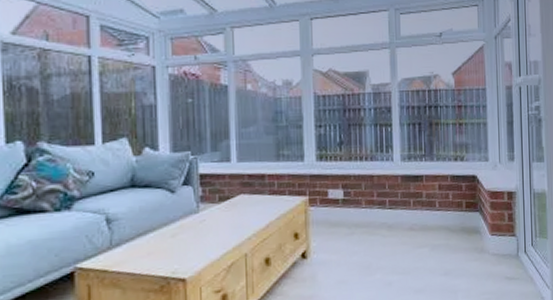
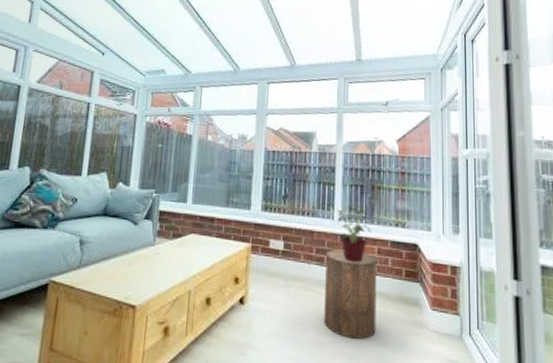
stool: none [388,190,440,274] -> present [324,249,377,339]
potted plant: none [396,145,431,202] -> present [337,206,371,263]

